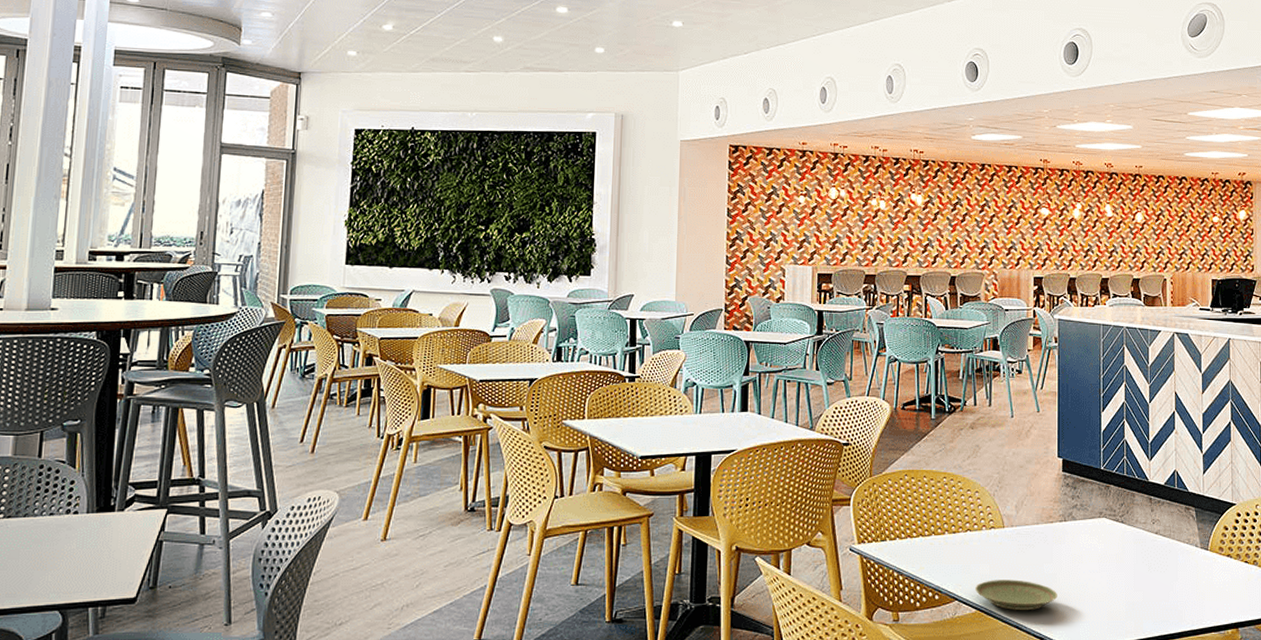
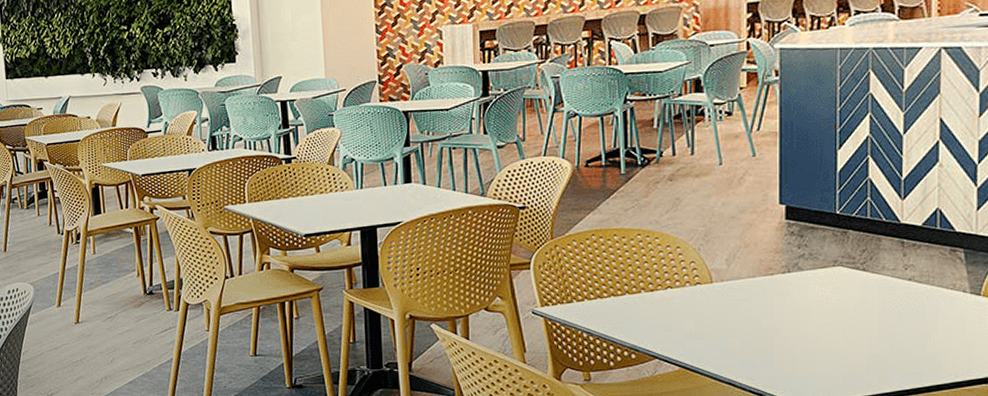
plate: present [975,580,1057,610] -> none [678,335,779,367]

